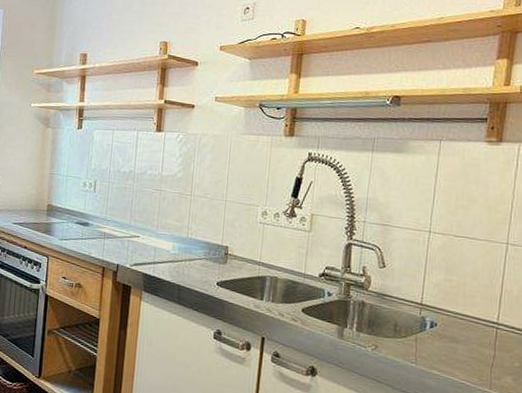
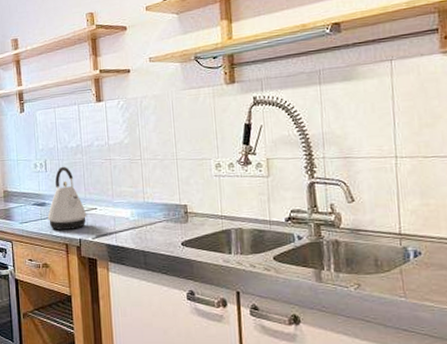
kettle: none [88,189,129,254] -> present [47,166,87,230]

